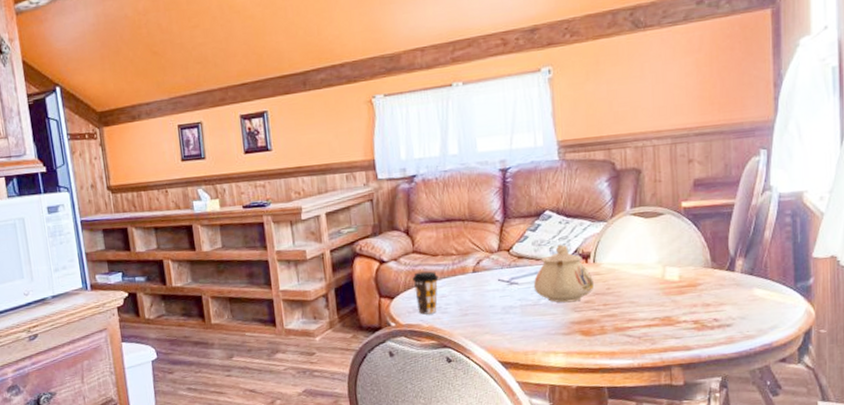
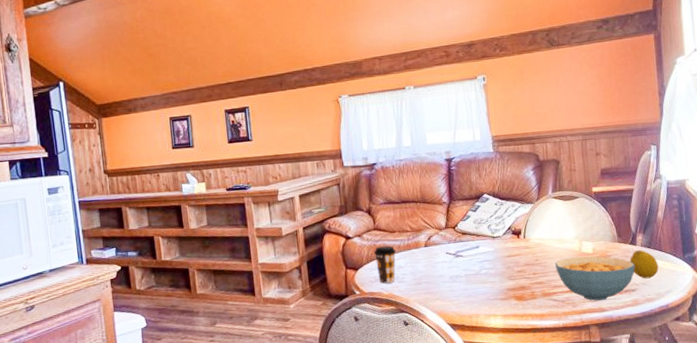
teapot: present [533,244,595,303] -> none [475,222,525,273]
cereal bowl: none [631,284,732,338] -> present [555,256,635,301]
fruit: none [726,277,762,312] -> present [630,250,659,279]

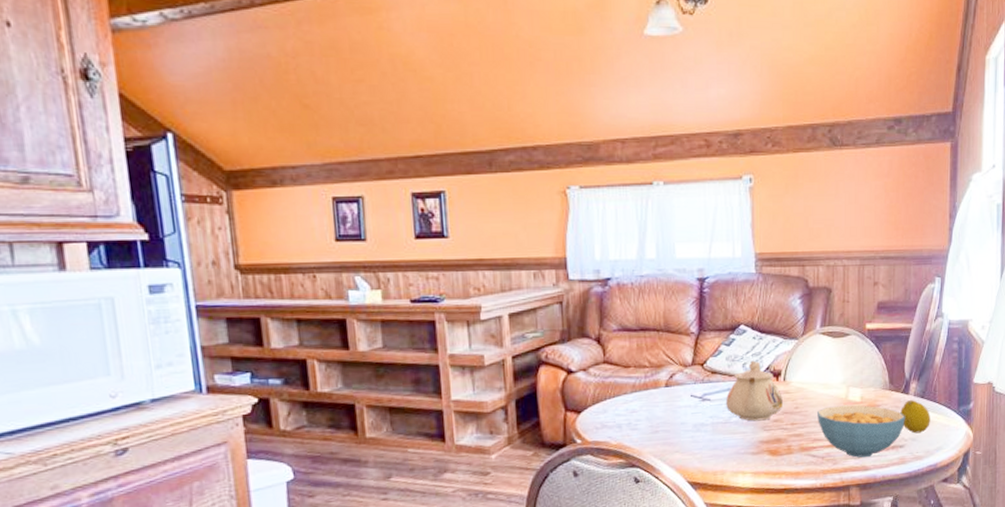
coffee cup: present [374,245,396,284] -> none [602,383,630,431]
teapot: none [475,222,525,273] -> present [725,360,784,422]

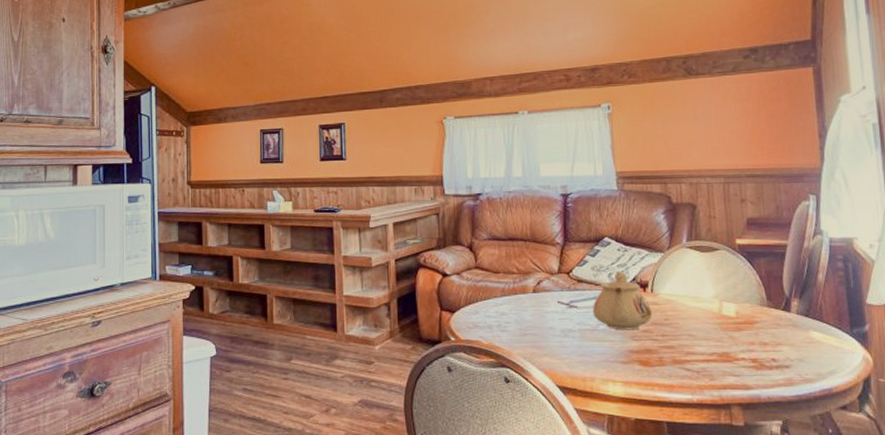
cereal bowl: present [817,405,905,458] -> none [689,320,789,376]
fruit: present [900,400,930,434] -> none [782,318,819,354]

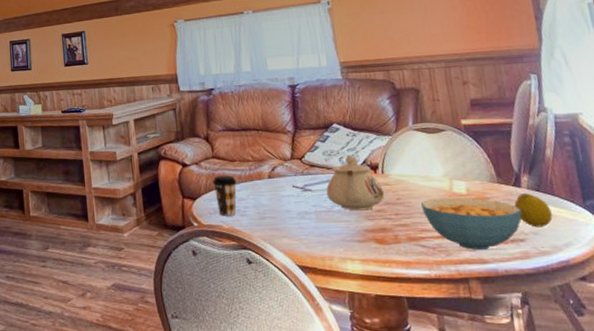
coffee cup: none [474,288,499,331] -> present [213,175,237,216]
cereal bowl: none [689,320,789,376] -> present [421,197,522,251]
fruit: none [782,318,819,354] -> present [514,193,553,228]

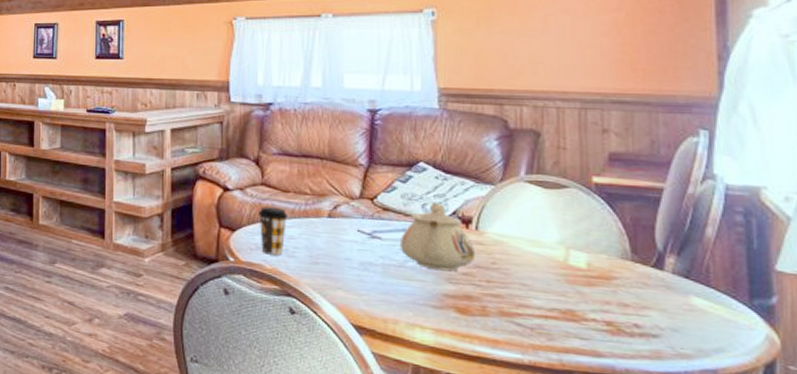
cereal bowl: present [421,197,522,251] -> none [523,268,659,341]
fruit: present [514,193,553,228] -> none [651,278,702,324]

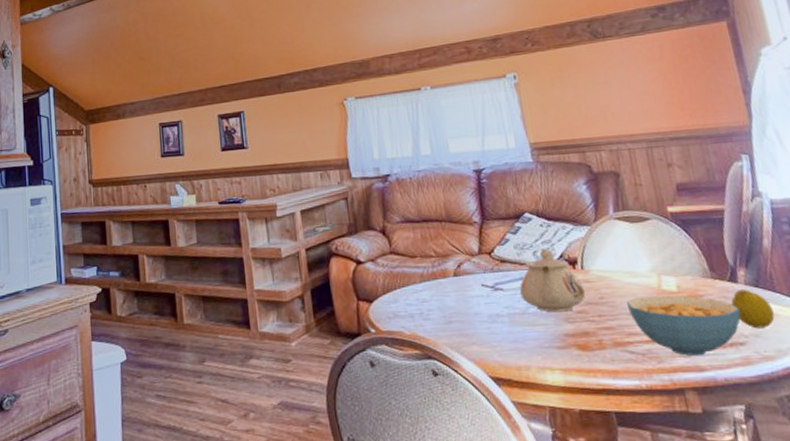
coffee cup: present [258,206,288,256] -> none [391,273,419,321]
cereal bowl: none [523,268,659,341] -> present [627,295,741,357]
fruit: none [651,278,702,324] -> present [731,289,775,329]

